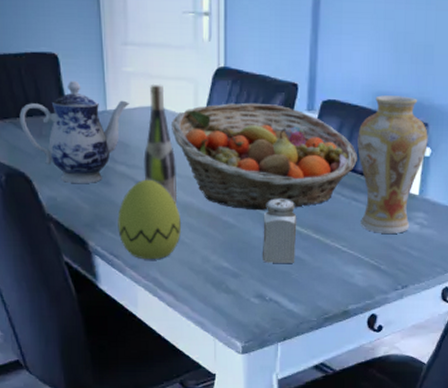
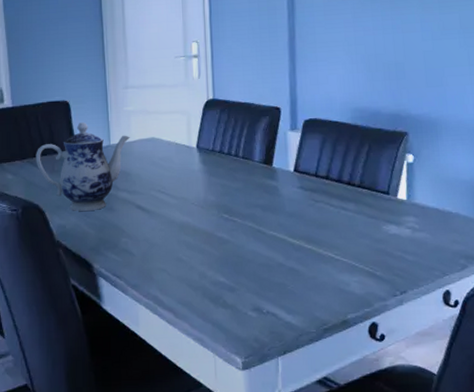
decorative egg: present [117,179,181,260] -> none [120,203,178,279]
wine bottle: present [143,83,178,206] -> none [143,118,175,226]
fruit basket: present [170,102,357,211] -> none [166,127,342,226]
salt shaker: present [263,198,297,263] -> none [256,212,290,275]
vase: present [357,95,428,234] -> none [340,109,410,240]

